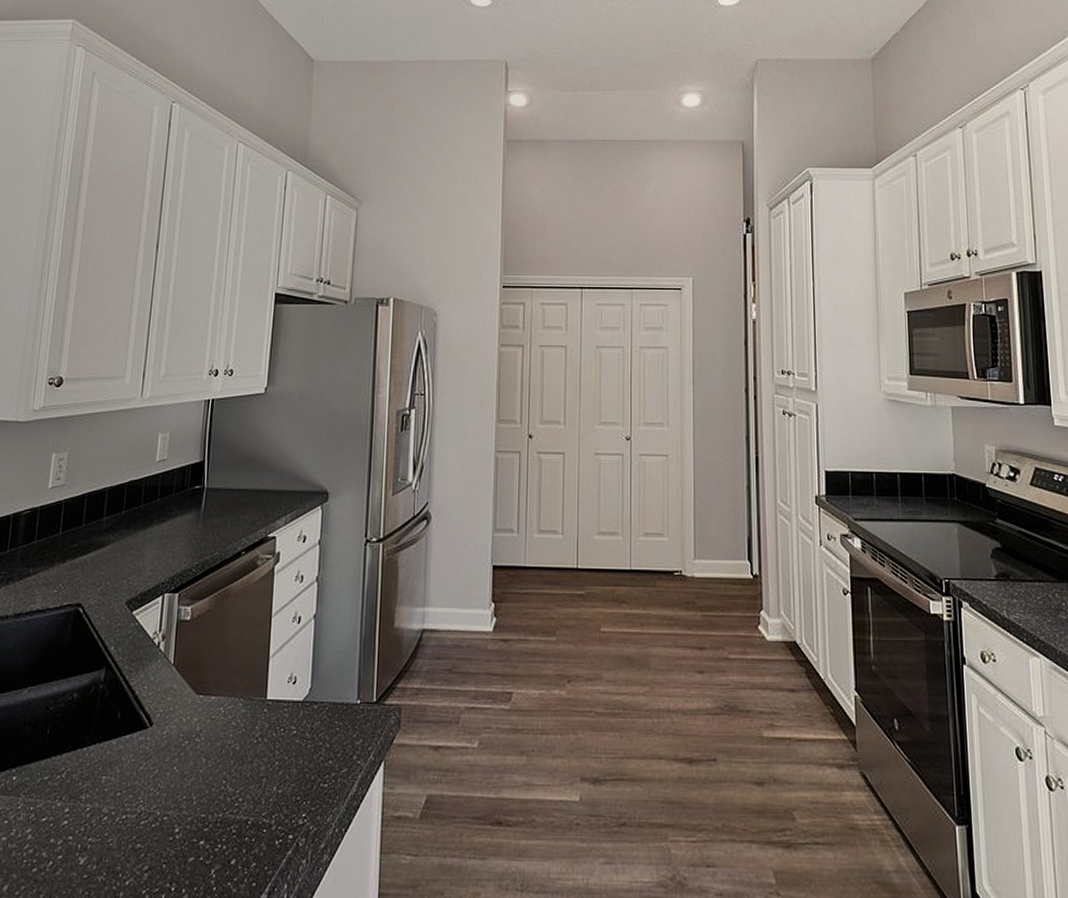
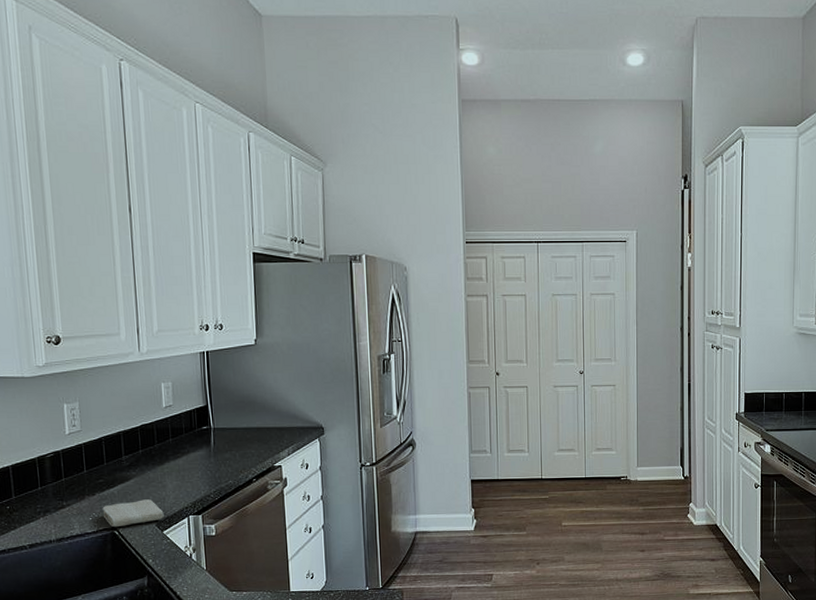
washcloth: none [70,570,138,604] -> present [102,499,165,528]

